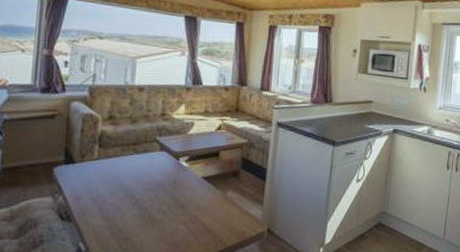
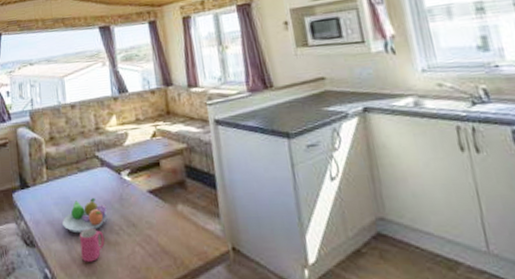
fruit bowl: none [107,179,158,211] -> present [62,198,108,234]
mug: none [122,206,151,237] -> present [79,228,105,262]

